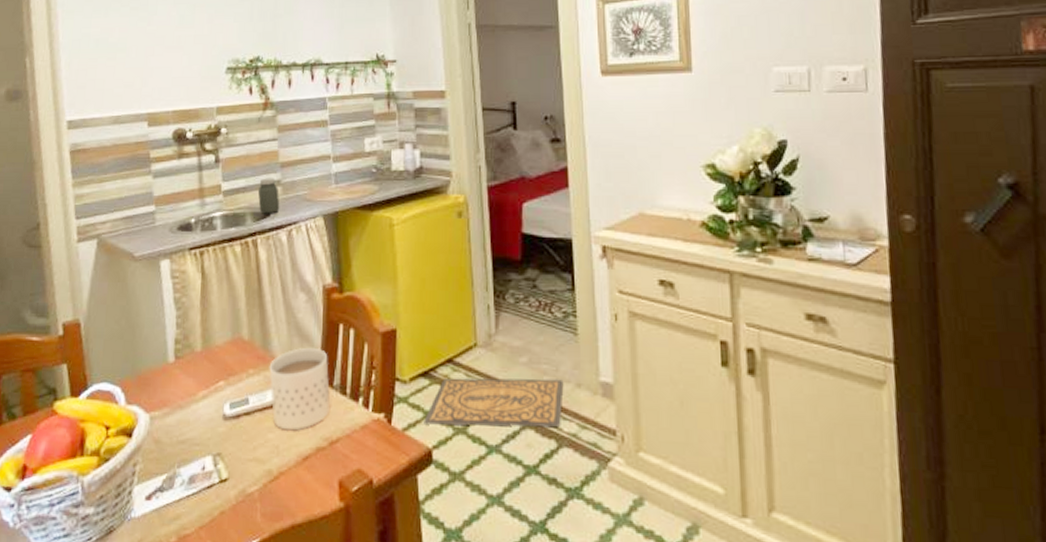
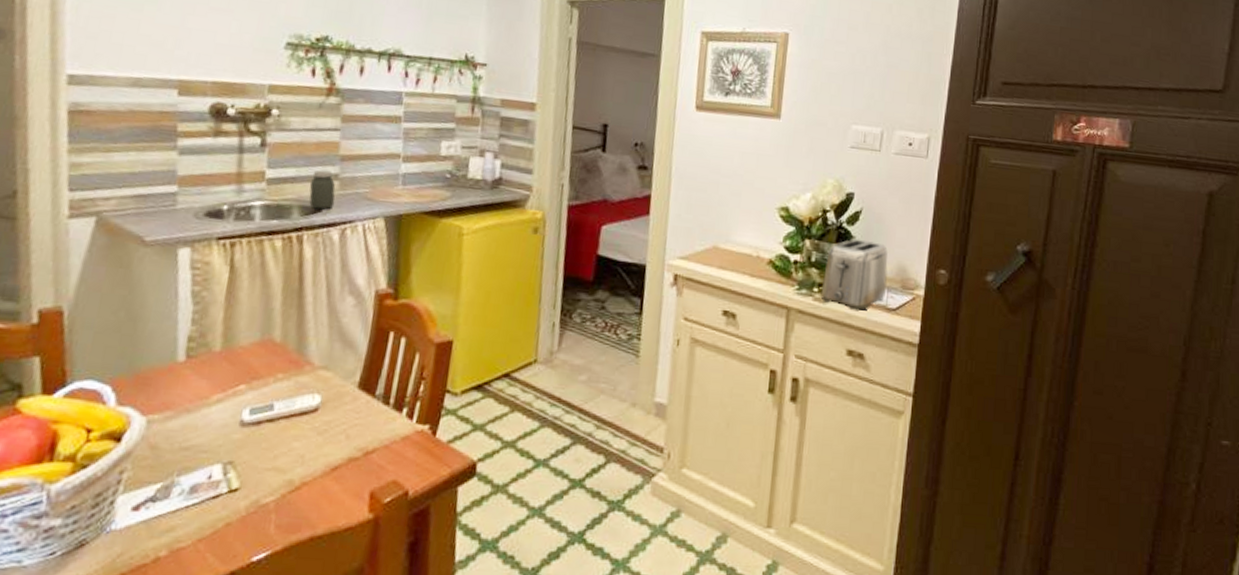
mug: present [269,347,331,431] -> none [300,353,373,440]
doormat: present [424,378,564,427] -> none [471,392,620,443]
toaster: none [765,190,842,270] -> present [820,238,888,312]

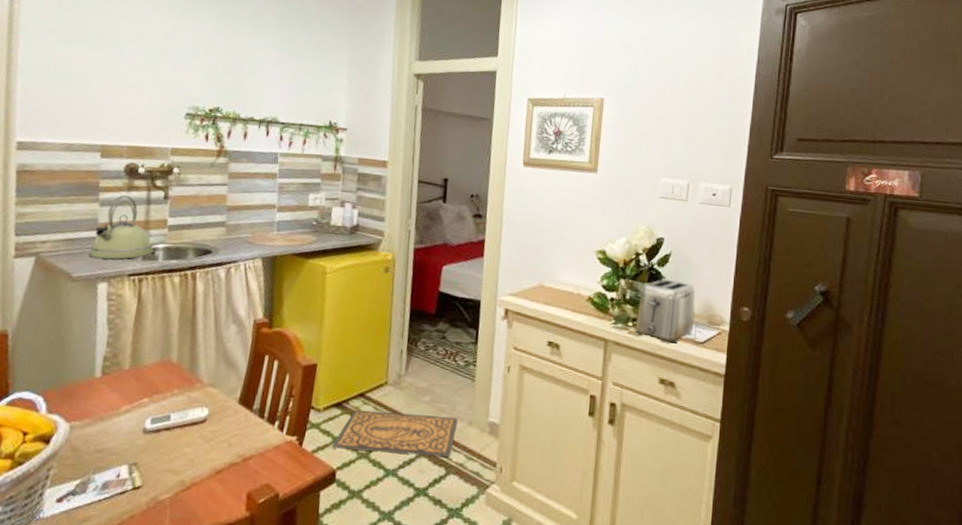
kettle: none [165,142,249,220] -> present [88,195,154,260]
jar: present [309,169,336,210] -> none [201,218,223,252]
doormat: none [471,392,620,443] -> present [331,409,458,457]

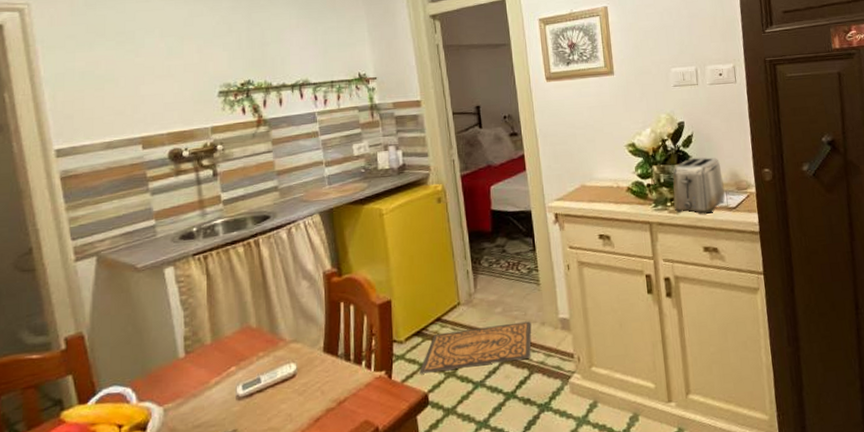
kettle: present [88,195,154,260] -> none [149,180,213,246]

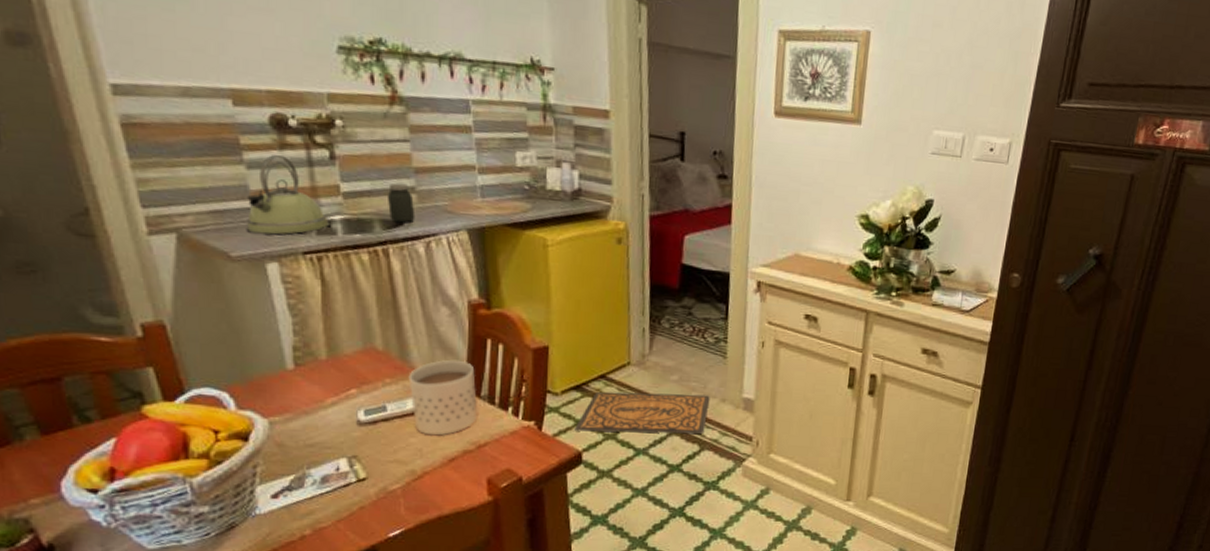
kettle: none [149,180,213,246] -> present [246,155,329,235]
jar: none [256,185,279,217] -> present [386,182,415,223]
mug: none [278,325,337,400] -> present [408,359,478,436]
toaster: present [672,157,725,216] -> none [898,244,964,314]

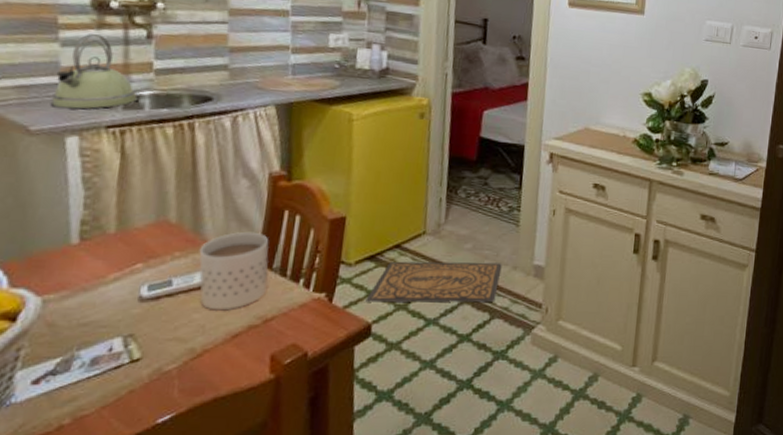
jar: present [386,182,415,223] -> none [198,60,226,99]

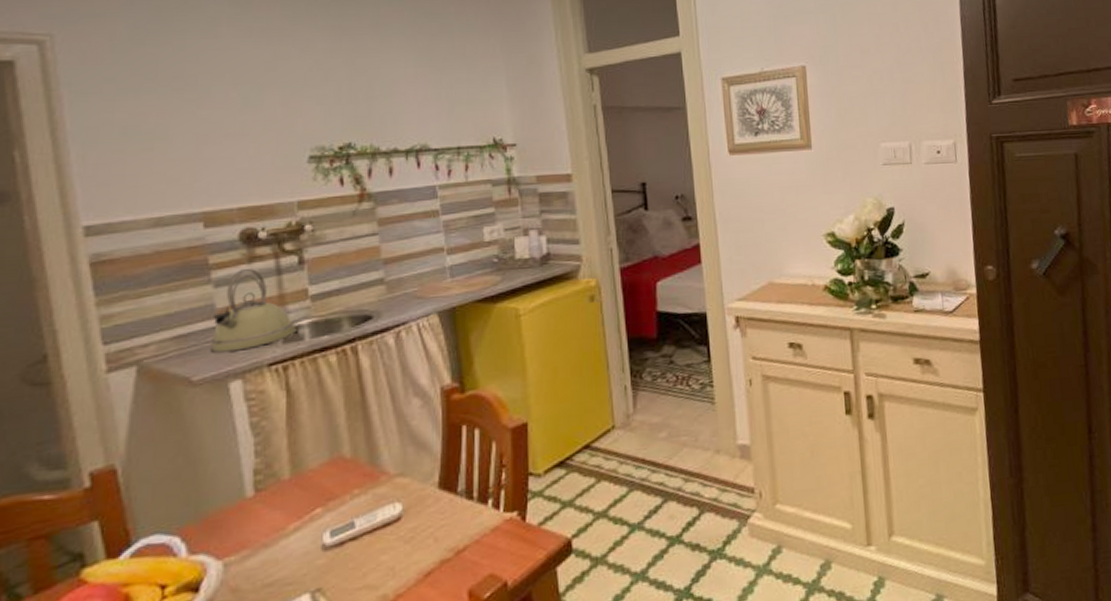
mug: present [198,231,269,311] -> none [378,454,456,549]
doormat: present [365,261,502,303] -> none [561,448,703,515]

